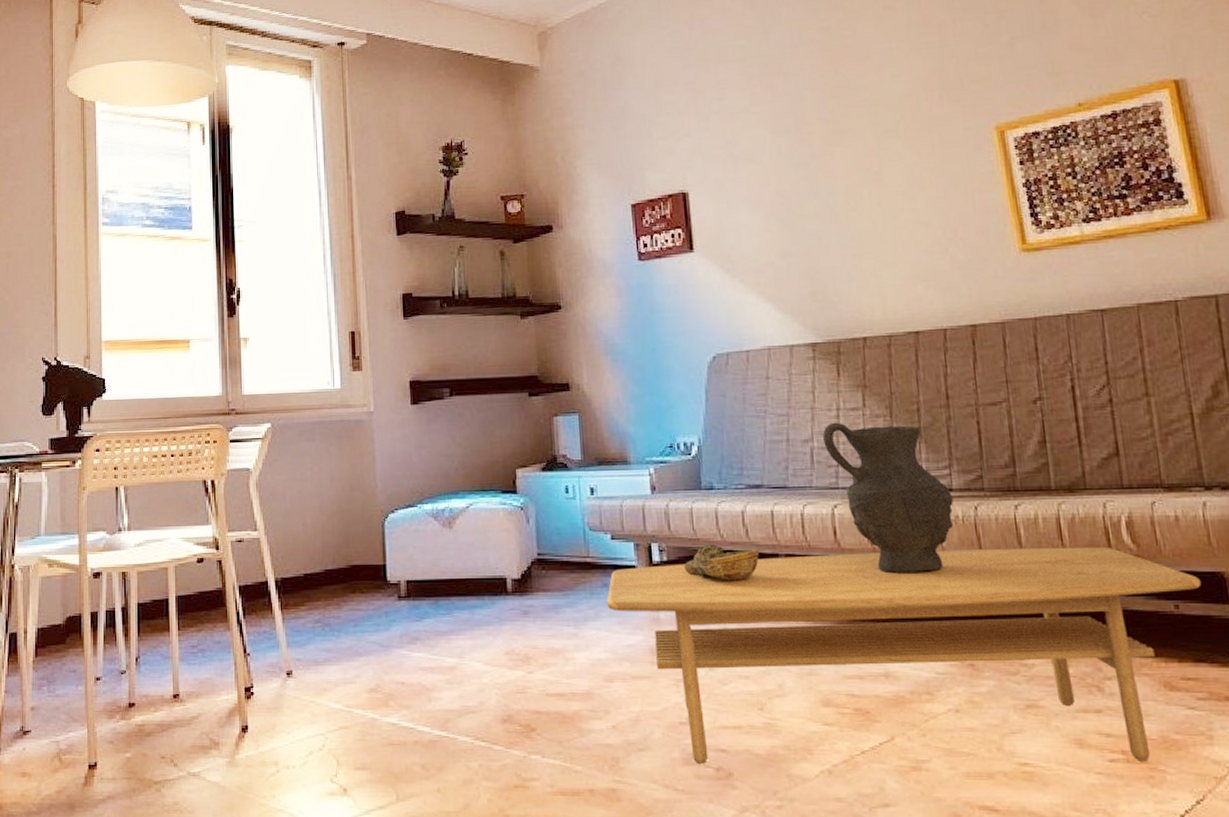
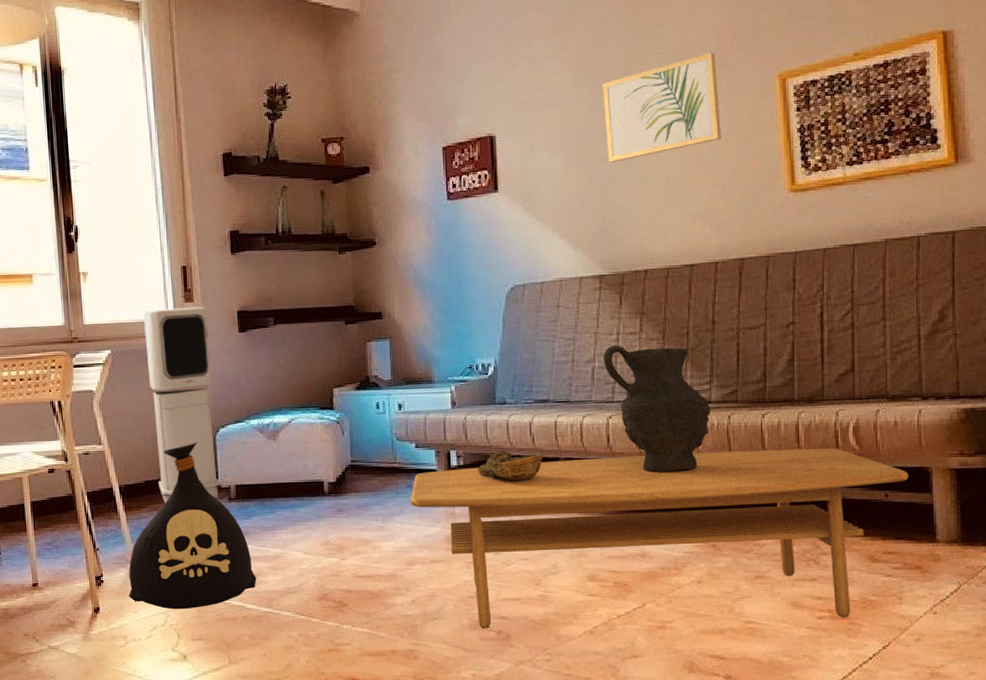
bag: none [282,529,429,731] -> present [129,442,257,610]
air purifier: none [308,376,390,601] -> present [144,306,221,504]
wall art: none [802,104,938,220] -> present [602,52,721,163]

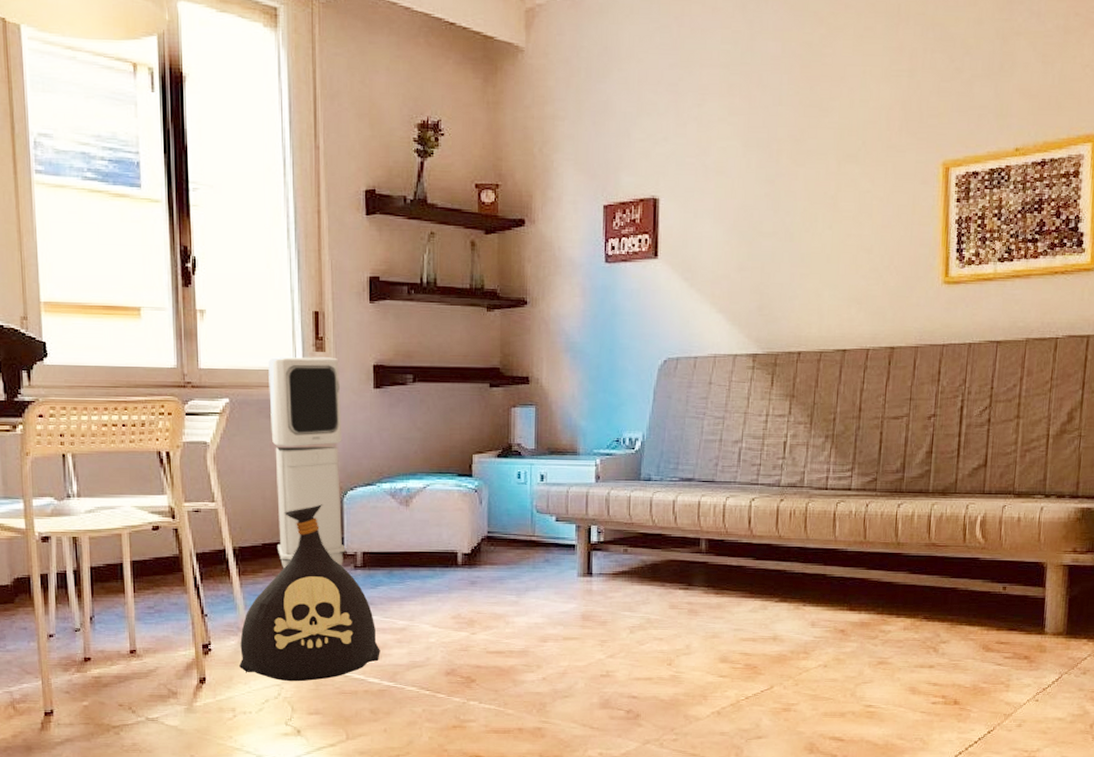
coffee table: present [410,448,909,628] -> none [546,539,1026,707]
decorative bowl: present [478,450,542,481] -> none [618,528,683,560]
wall art: present [602,52,721,163] -> none [770,132,885,238]
decorative vase: present [604,345,710,473] -> none [751,426,850,557]

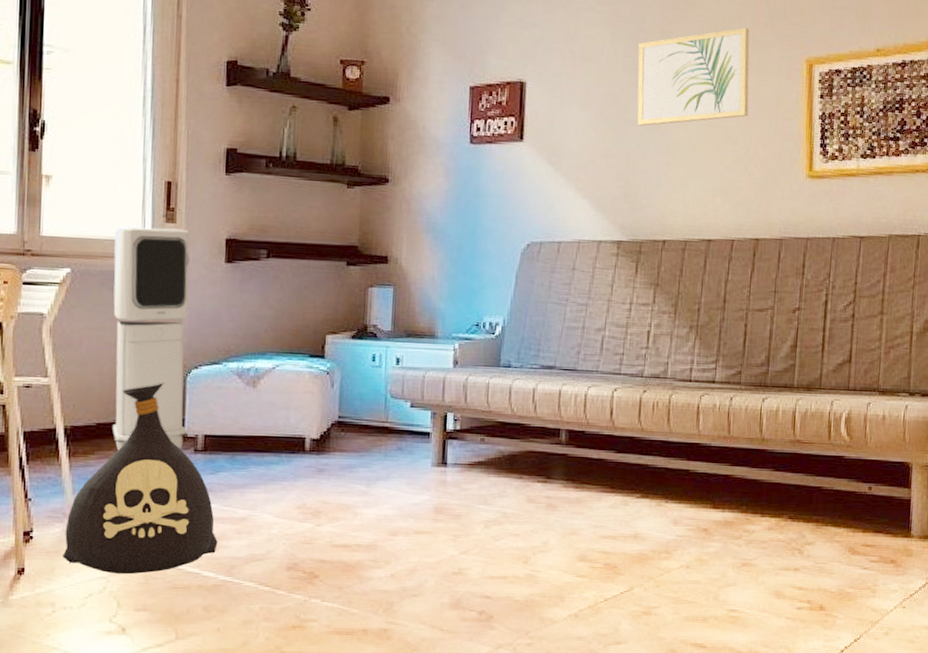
wall art: none [770,132,885,238] -> present [637,27,750,126]

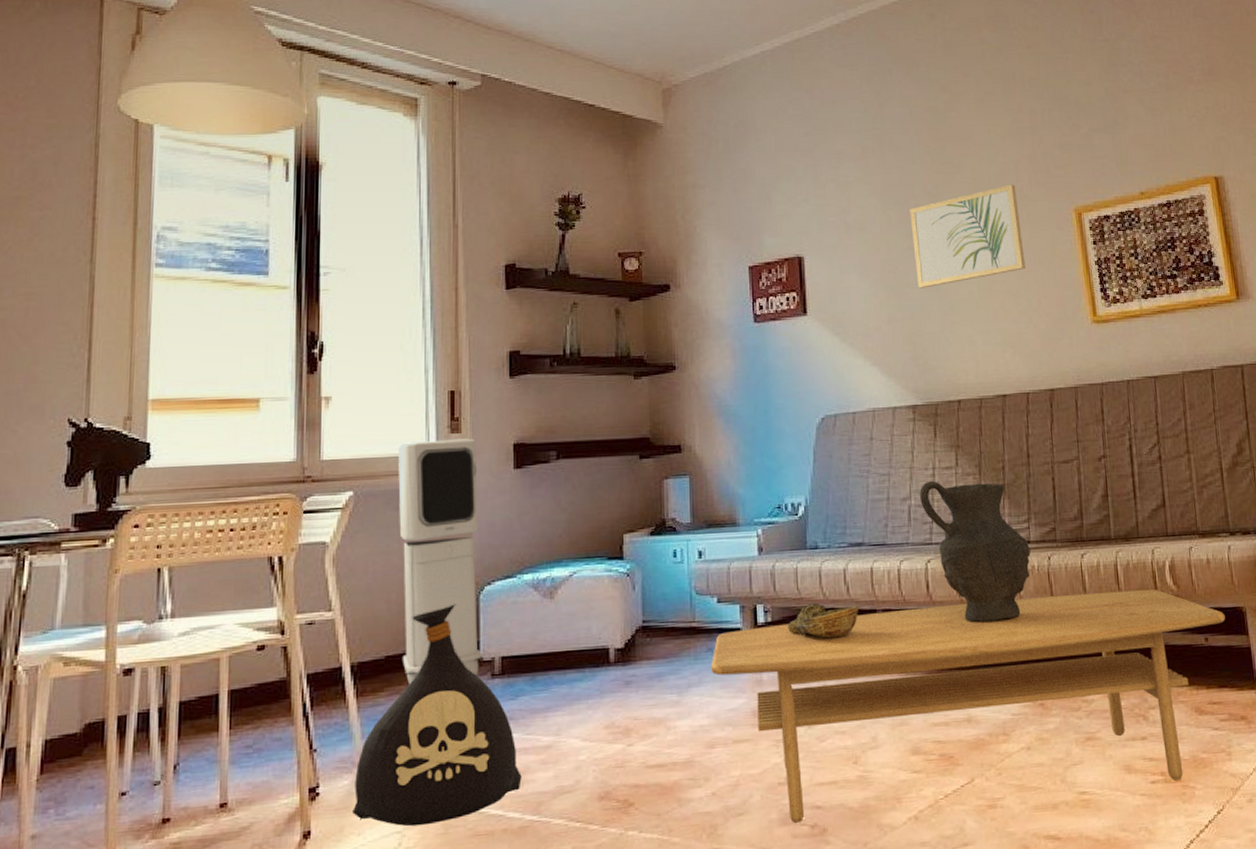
coffee table: none [399,431,892,609] -> present [710,589,1225,823]
decorative bowl: none [475,416,543,451] -> present [788,602,858,639]
decorative vase: none [614,315,714,452] -> present [920,480,1030,623]

